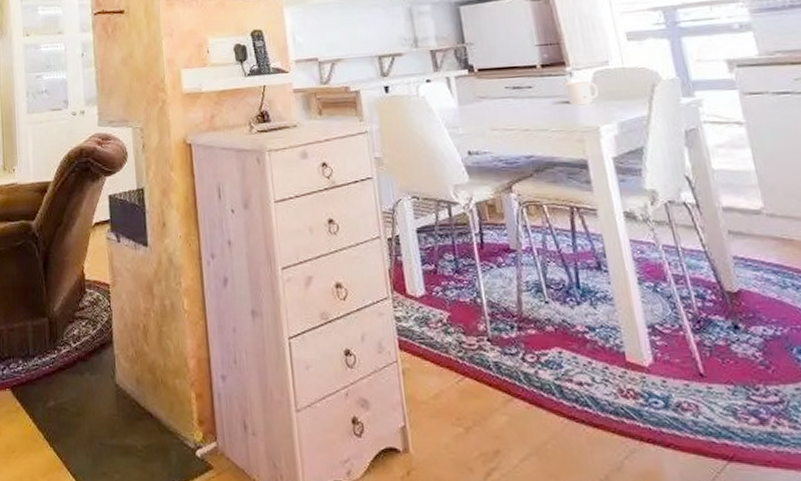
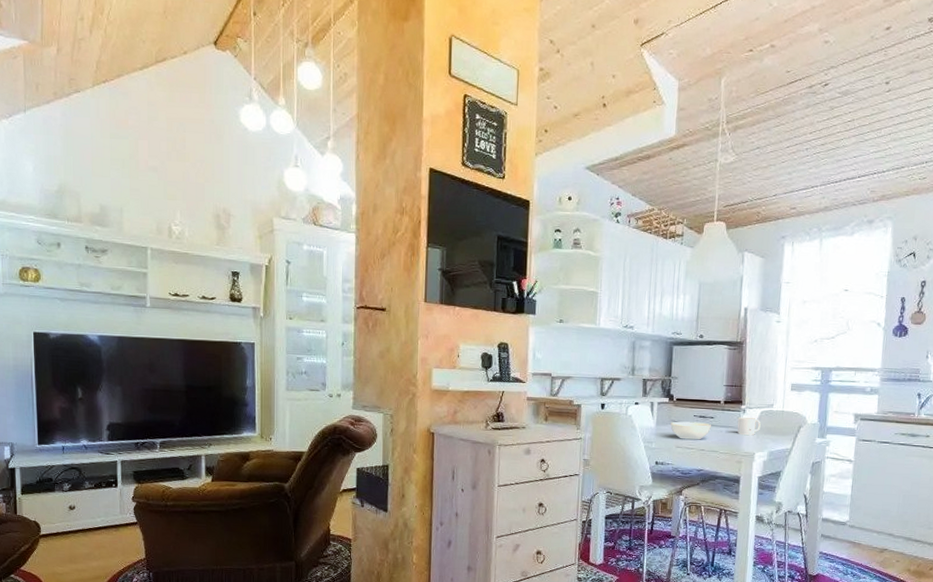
bowl: none [477,94,533,119] -> present [670,421,712,440]

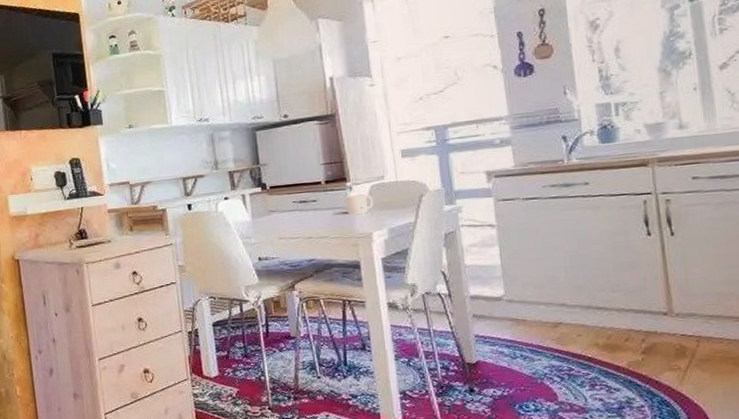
bowl: present [670,421,712,440] -> none [268,207,316,230]

